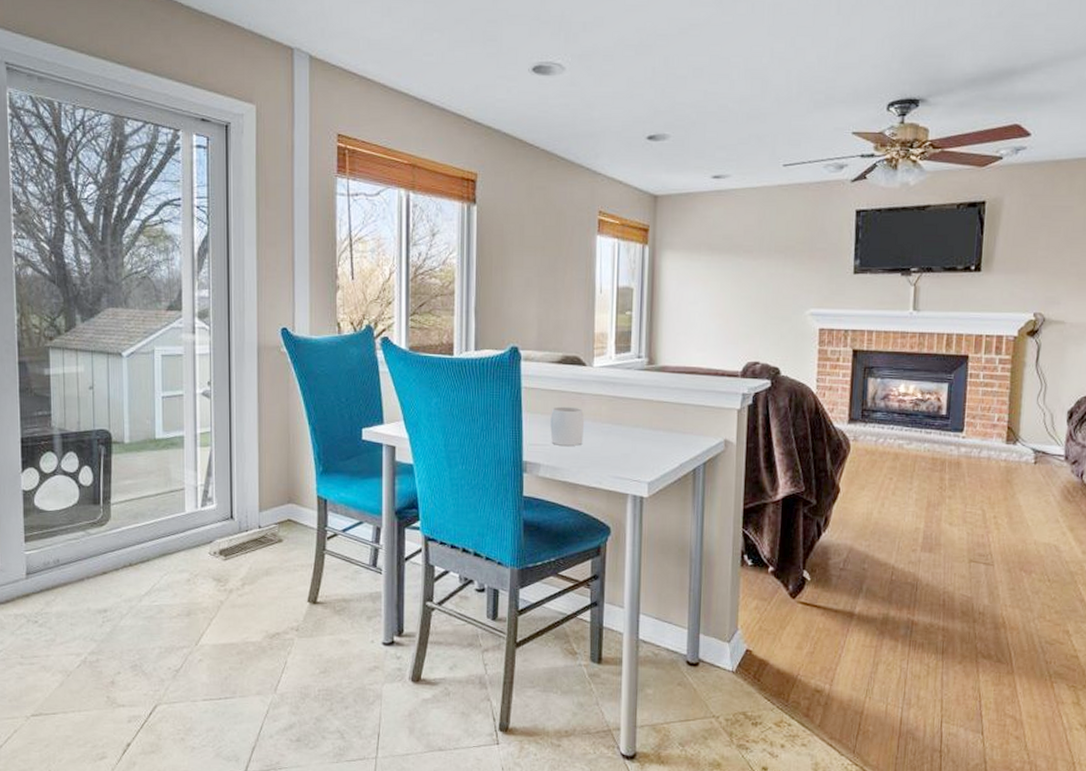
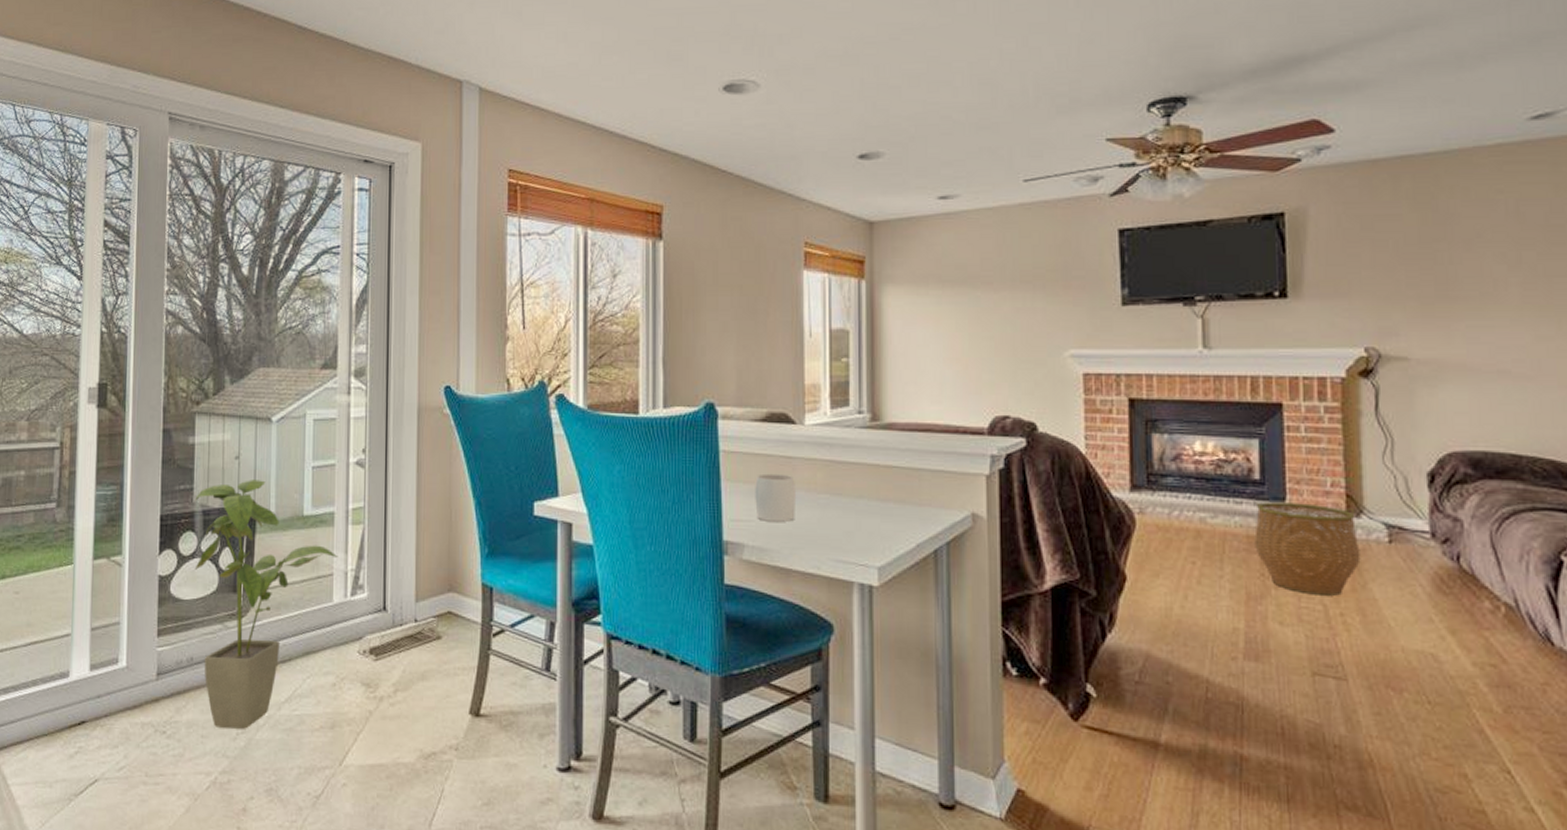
house plant: none [52,407,189,618] -> present [194,480,338,729]
basket: none [936,432,1013,503] -> present [1253,502,1361,596]

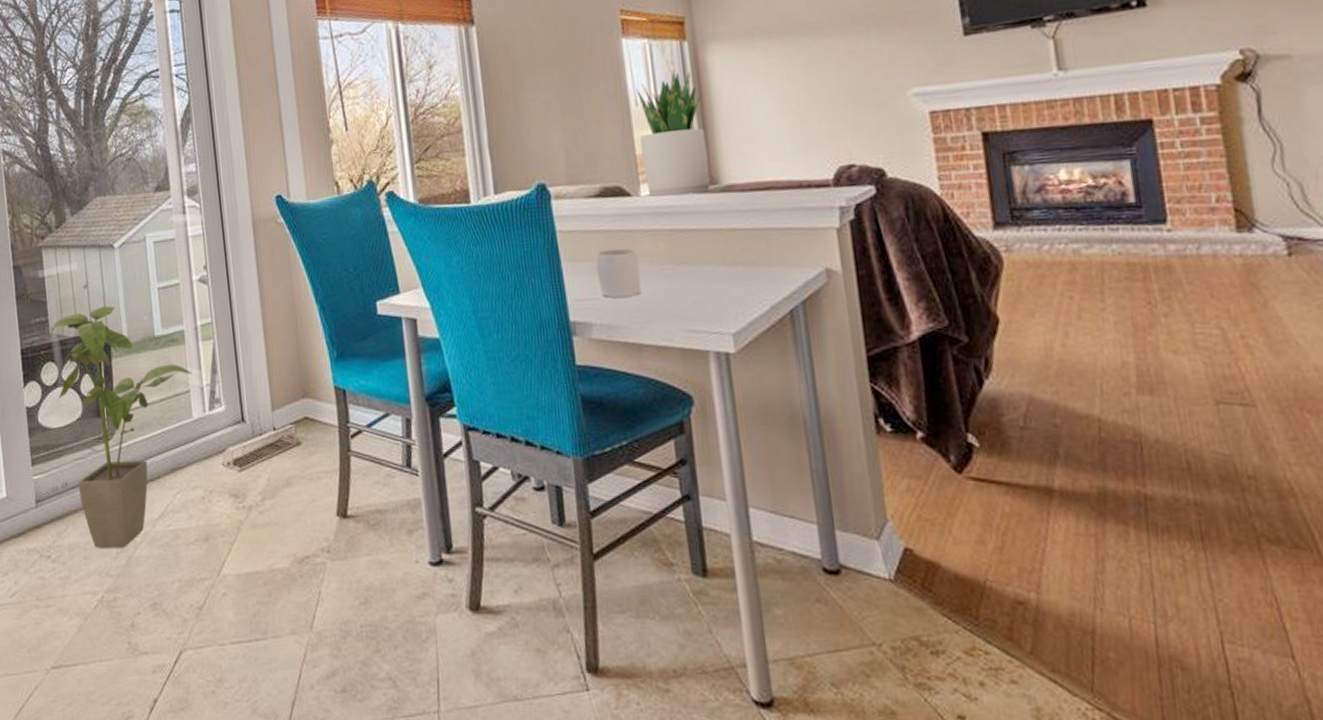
planter: none [810,307,873,428] -> present [636,70,710,198]
basket: present [1253,502,1361,596] -> none [1133,222,1258,319]

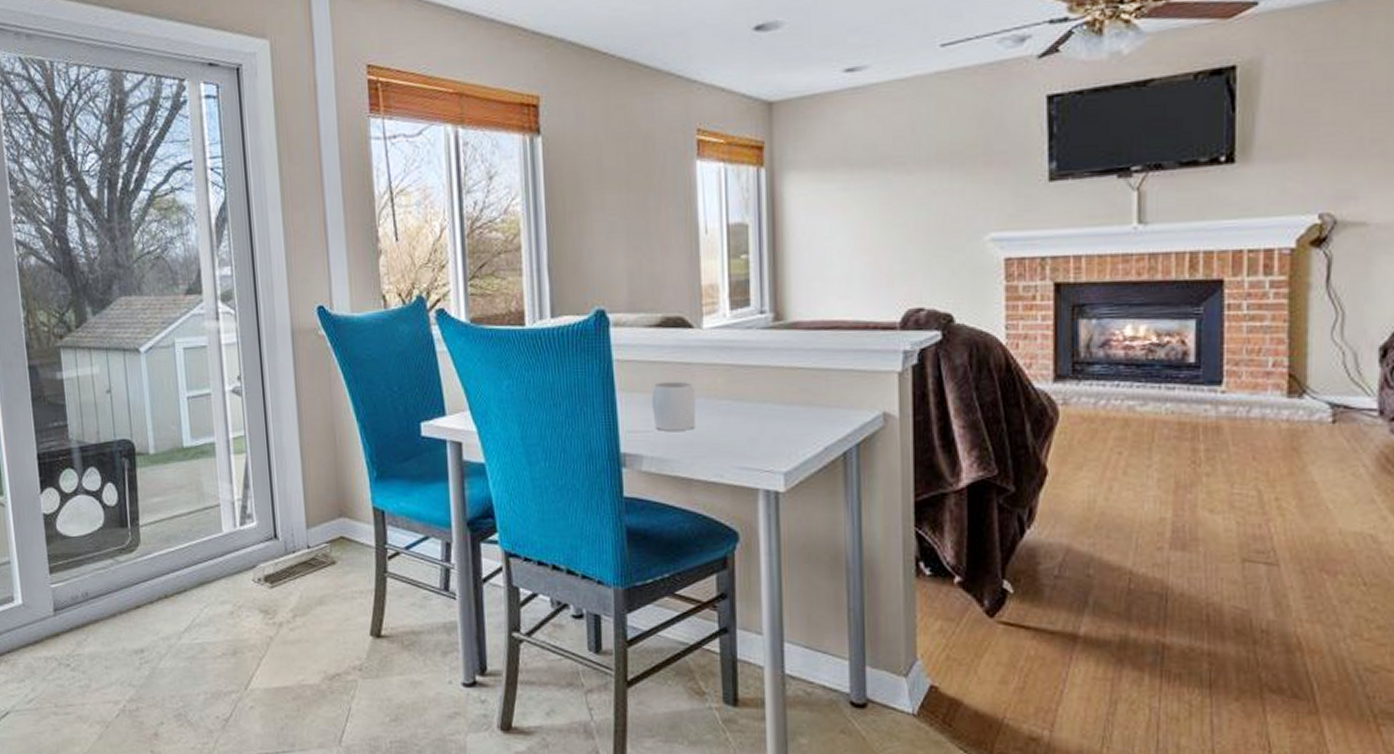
house plant: present [50,306,193,548] -> none [69,413,223,659]
planter: present [636,70,710,198] -> none [707,198,776,331]

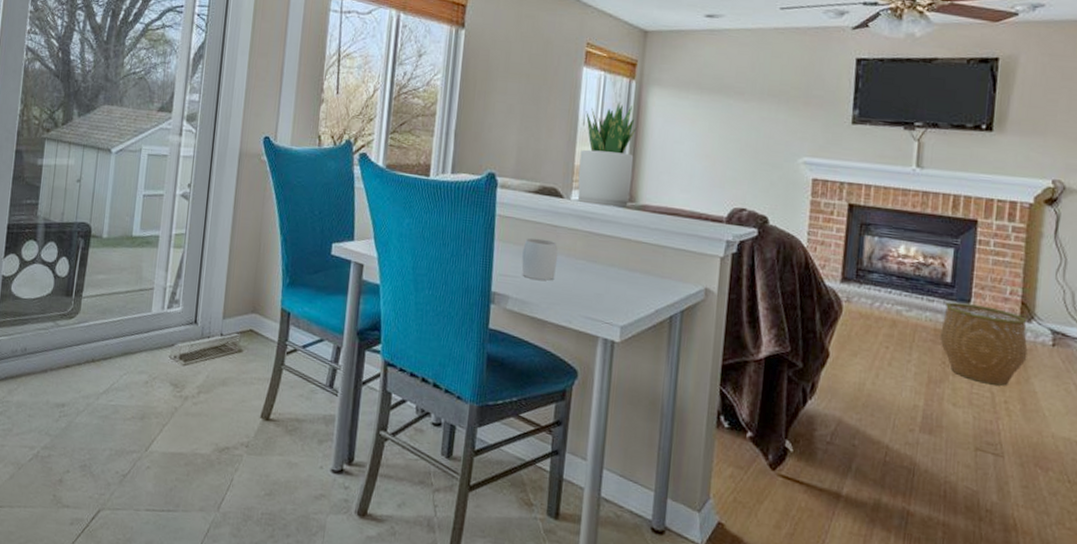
planter: none [707,198,776,331] -> present [577,102,637,207]
basket: none [1185,385,1301,481] -> present [939,301,1028,386]

